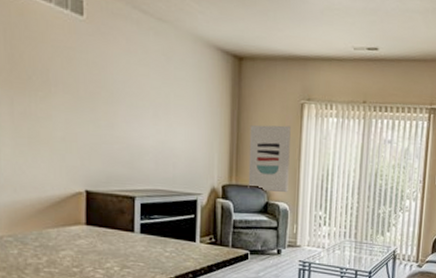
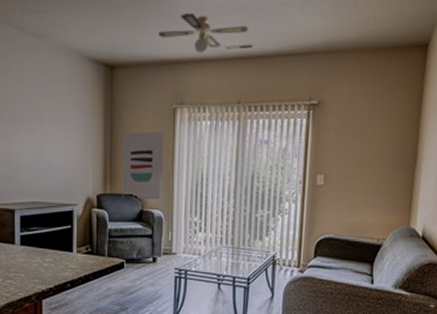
ceiling fan: none [288,11,376,53] -> present [158,12,249,54]

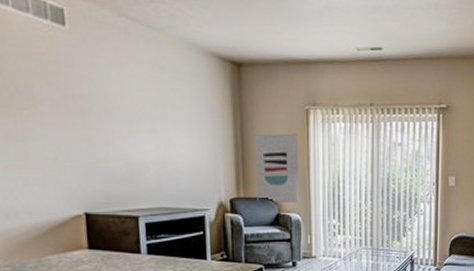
ceiling fan: present [158,12,249,54] -> none [287,11,379,55]

